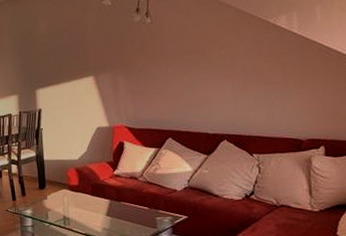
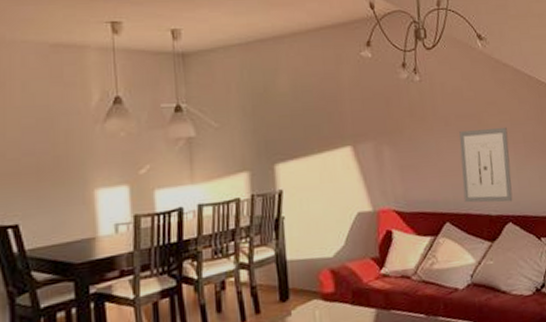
wall art: none [183,60,229,123] -> present [459,127,513,203]

